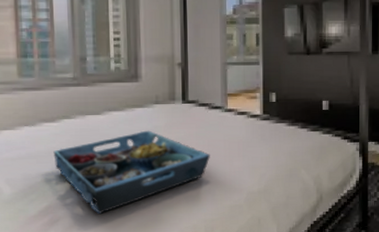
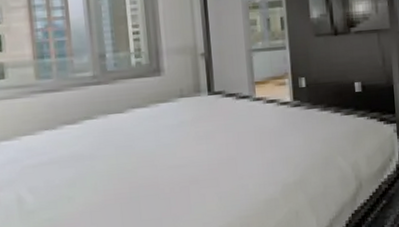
serving tray: present [53,130,210,214] -> none [76,125,241,218]

